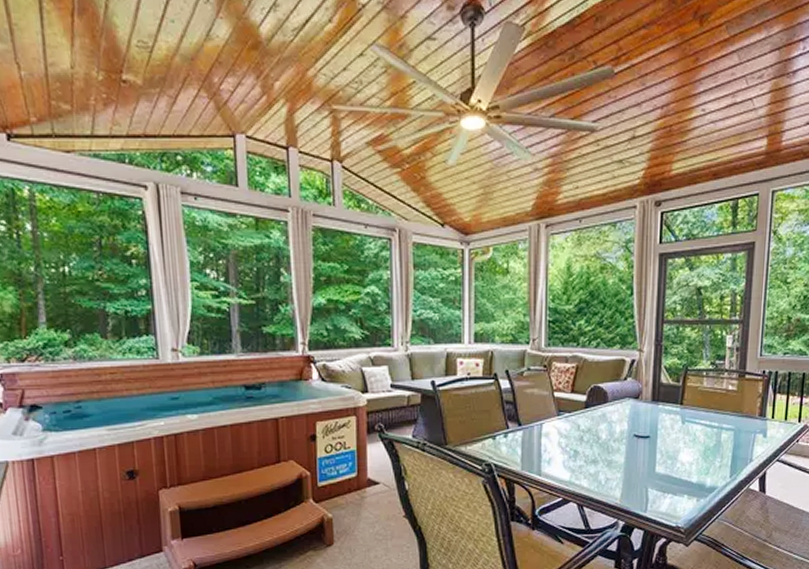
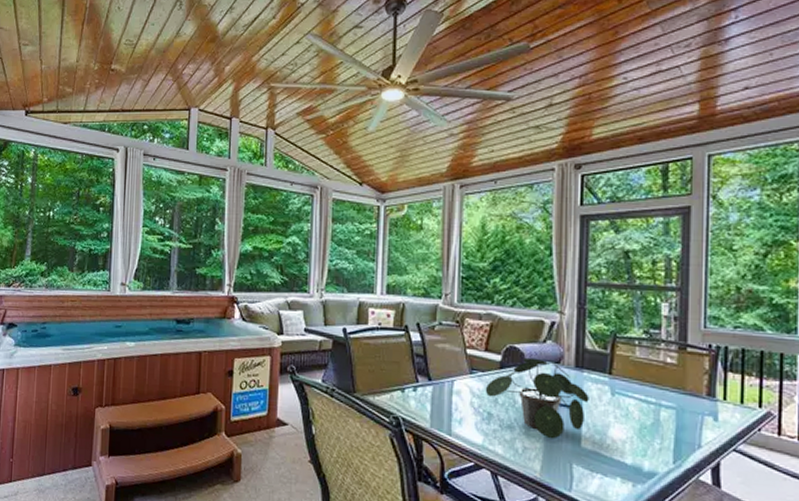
potted plant: none [571,395,663,468] -> present [485,357,589,439]

